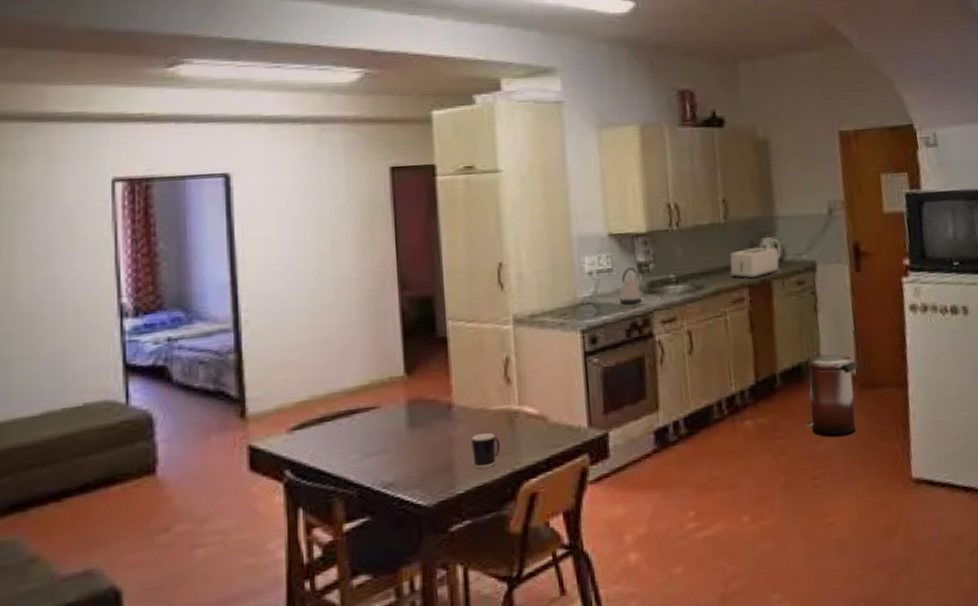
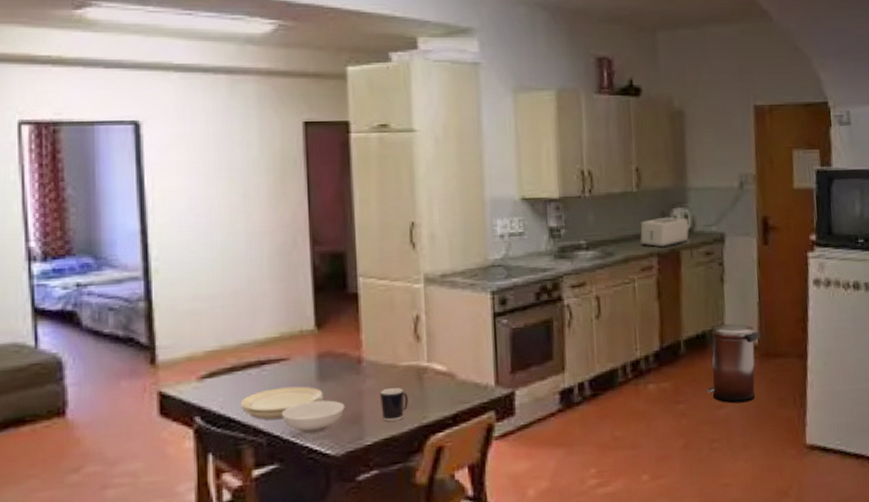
plate: none [330,434,415,471] -> present [240,386,325,420]
bowl: none [371,448,437,484] -> present [281,400,345,434]
kettle: present [618,267,642,305] -> none [529,232,553,269]

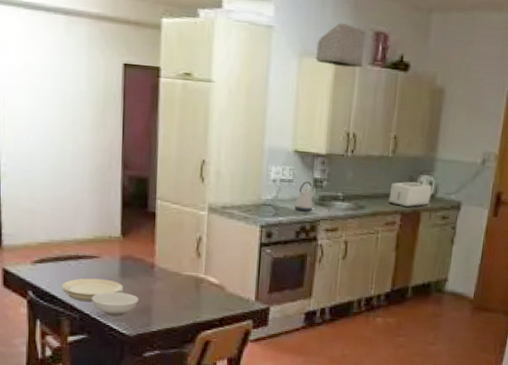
mug: present [379,387,408,422] -> none [165,290,187,316]
kettle: none [529,232,553,269] -> present [294,181,314,212]
basket: none [533,52,588,99] -> present [316,23,367,68]
pedal bin: present [705,323,760,404] -> none [422,278,477,344]

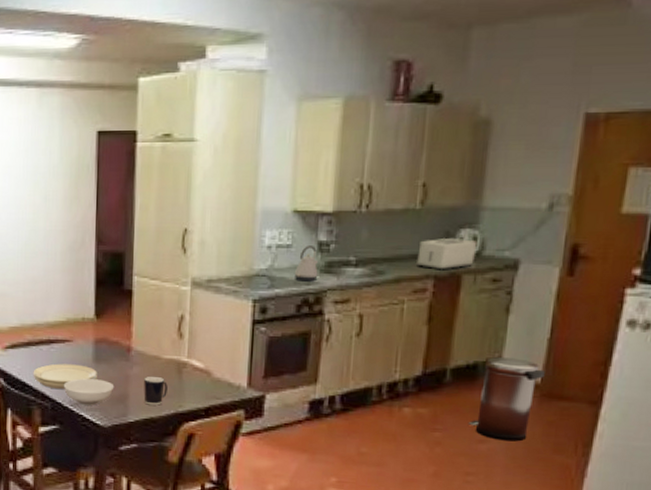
mug: none [165,290,187,316] -> present [143,376,168,405]
basket: present [316,23,367,68] -> none [319,56,383,108]
pedal bin: none [422,278,477,344] -> present [467,357,545,442]

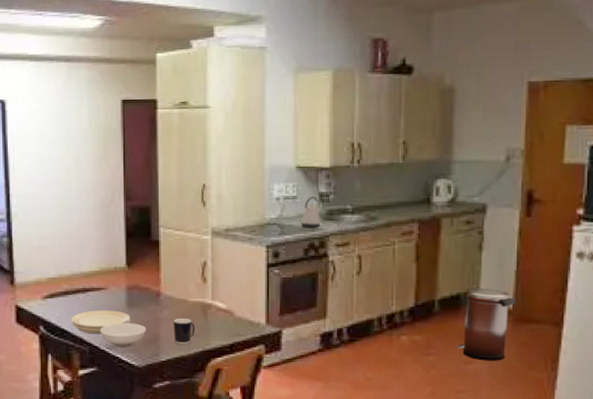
toaster: present [417,237,478,270] -> none [403,187,451,215]

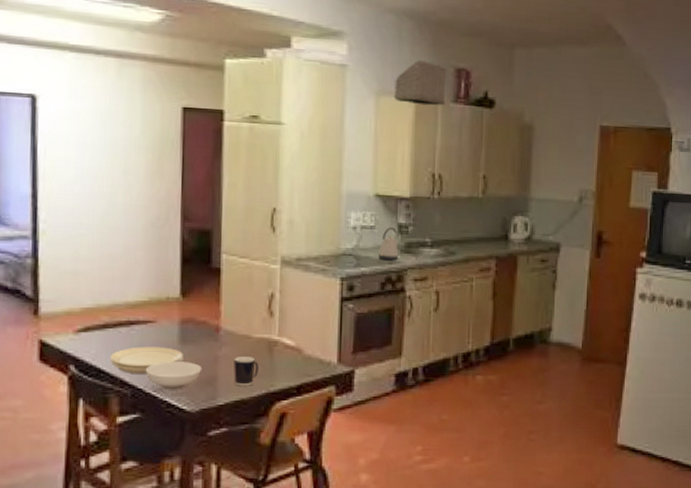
basket: none [312,35,363,78] -> present [395,60,447,106]
pedal bin: present [456,288,515,361] -> none [529,327,584,400]

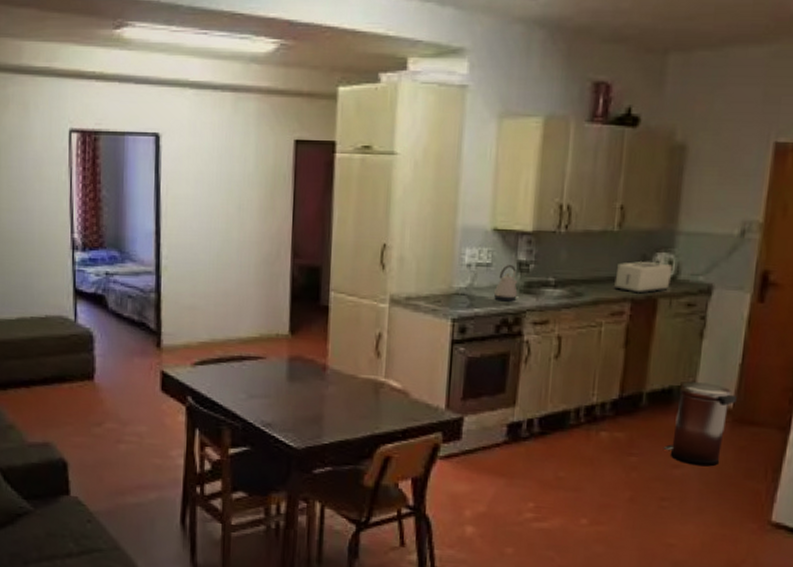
plate: present [110,346,185,375] -> none [223,381,292,410]
bowl: present [145,362,202,390] -> none [255,397,309,426]
mug: present [233,356,258,386] -> none [339,396,364,427]
basket: present [395,60,447,106] -> none [520,75,583,127]
toaster: none [482,223,528,252] -> present [614,261,673,294]
pedal bin: none [529,327,584,400] -> present [663,382,737,467]

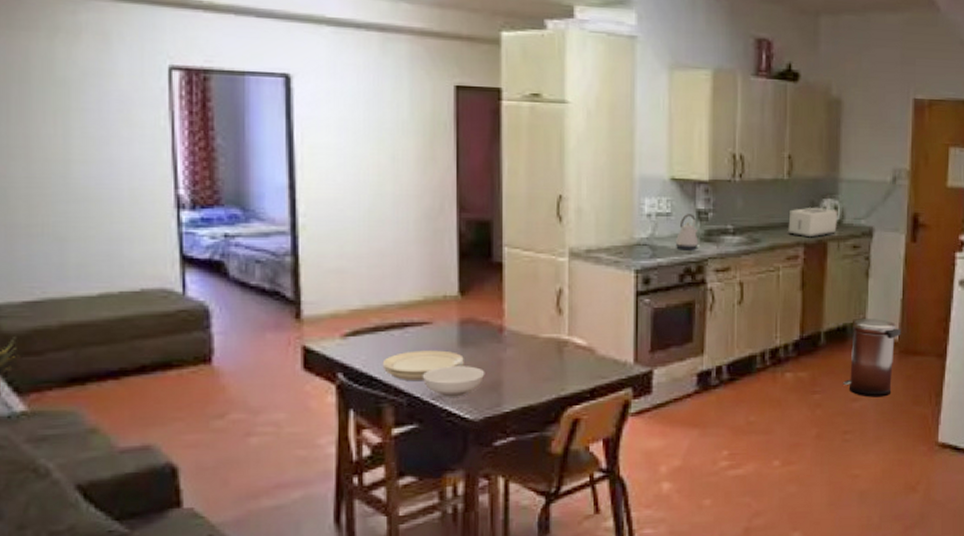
plate: none [223,381,292,410] -> present [382,350,465,382]
bowl: none [255,397,309,426] -> present [422,366,485,397]

